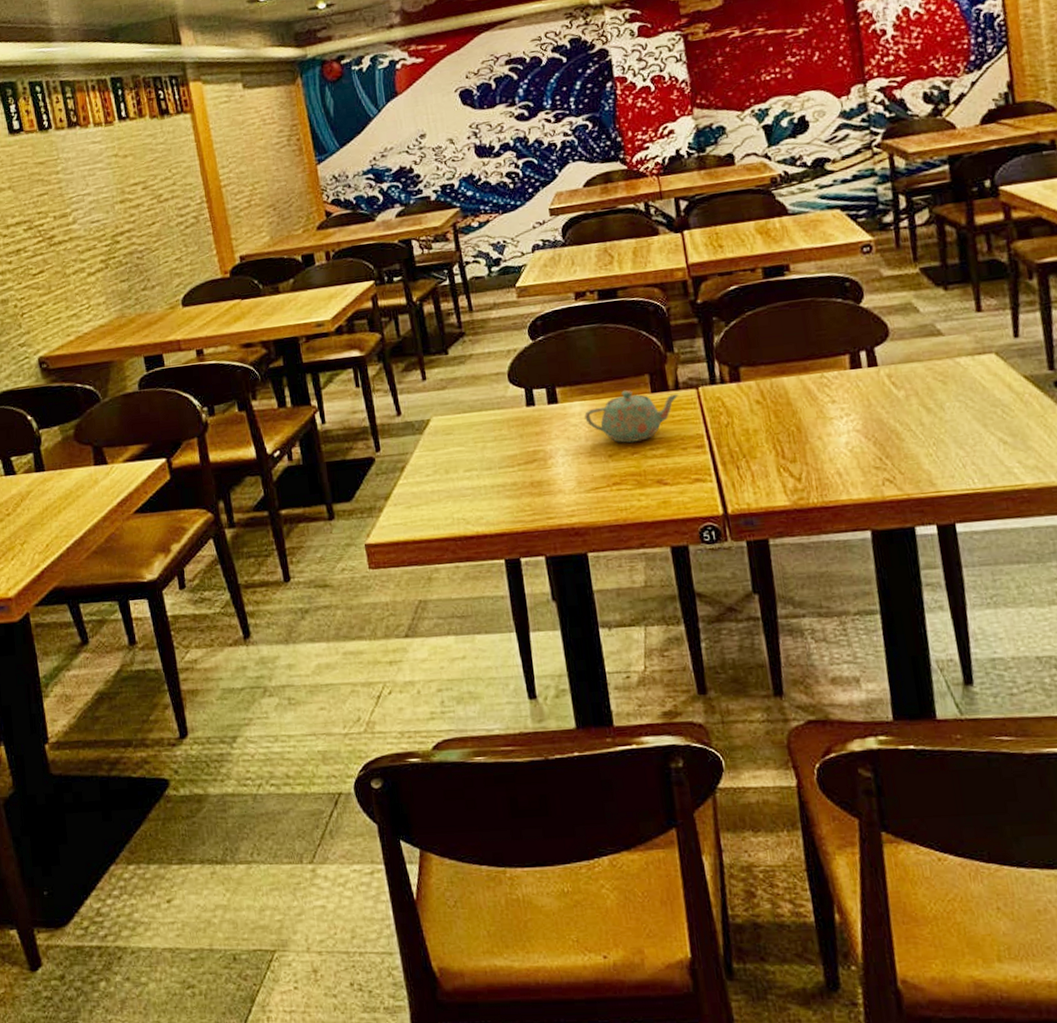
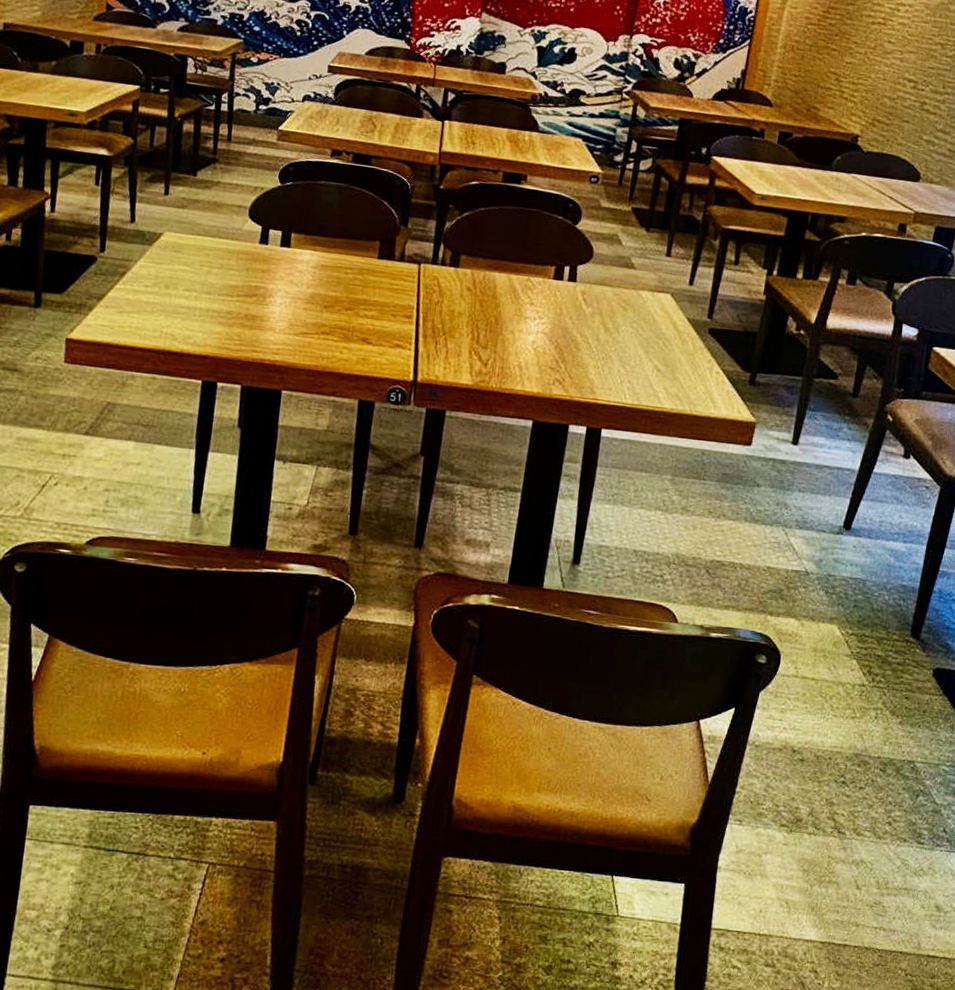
teapot: present [584,390,679,443] -> none [311,251,402,300]

